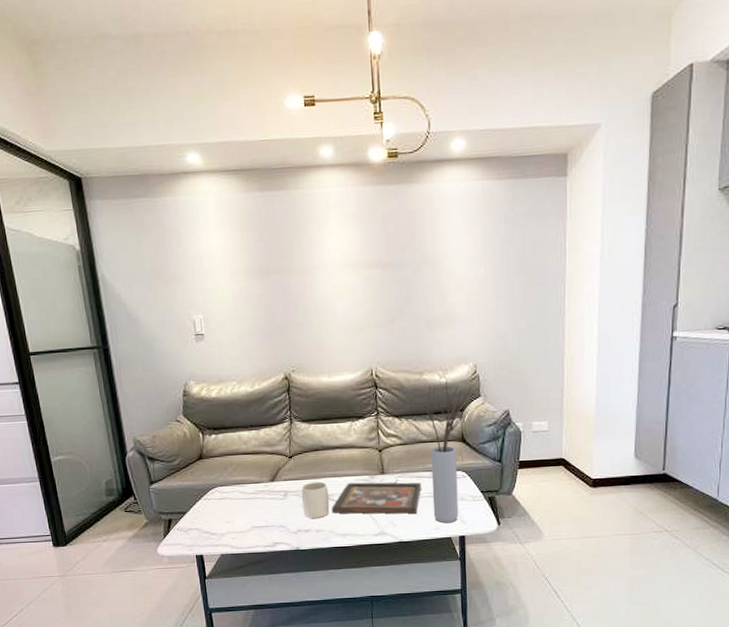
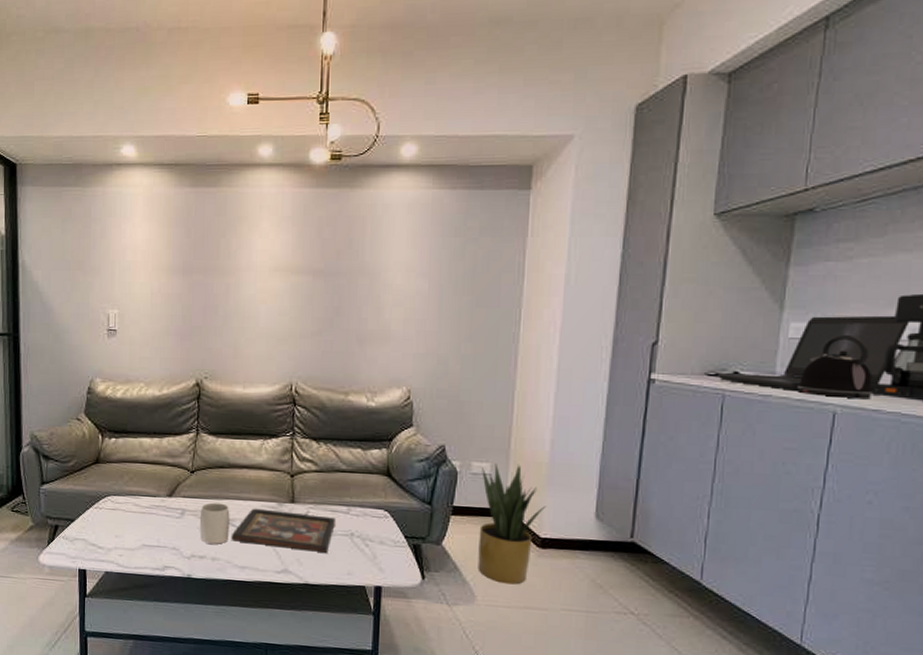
vase: present [423,379,472,524] -> none [345,403,404,570]
planter: none [541,419,596,520] -> present [478,464,547,585]

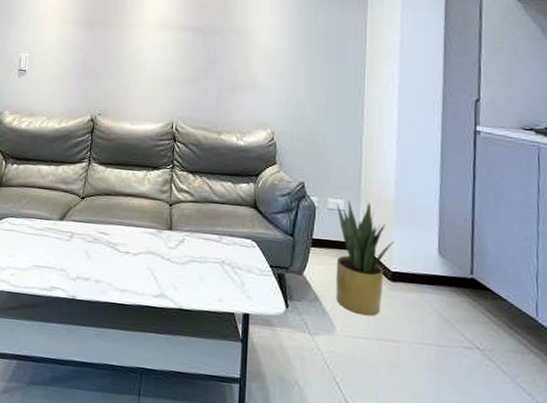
mug: present [199,502,230,545] -> none [85,227,114,268]
decorative tray: present [231,508,337,553] -> none [113,234,209,279]

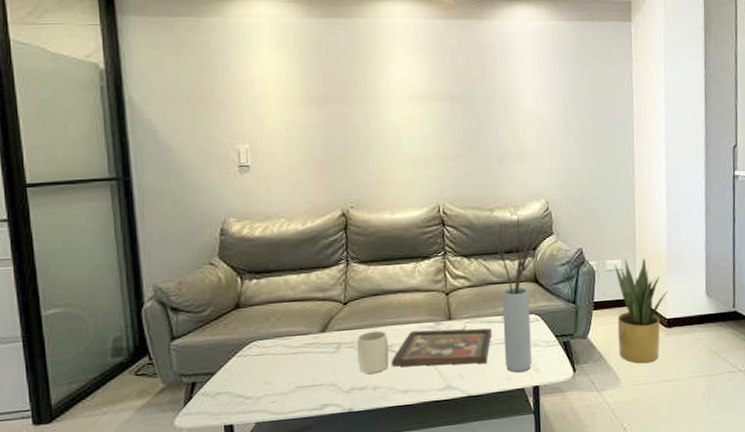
mug: none [85,227,114,268] -> present [356,330,389,375]
decorative tray: none [113,234,209,279] -> present [391,328,493,367]
vase: none [217,142,268,297] -> present [493,216,545,373]

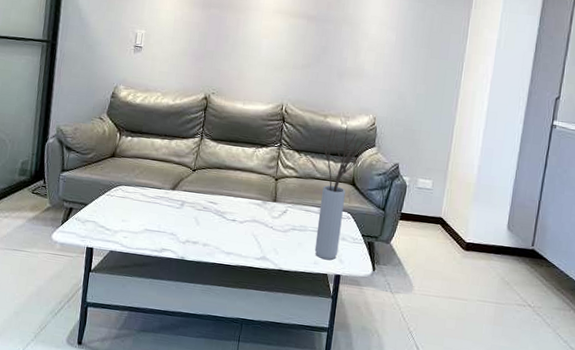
mug: present [356,330,389,375] -> none [195,197,222,233]
decorative tray: present [391,328,493,367] -> none [221,204,309,245]
planter: present [615,257,669,364] -> none [416,181,472,279]

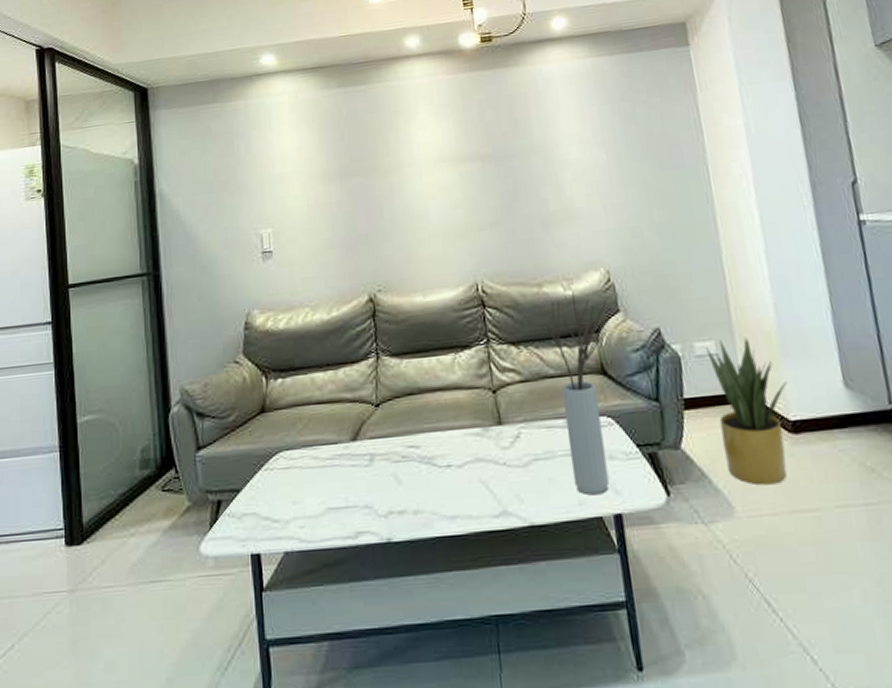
planter: none [416,181,472,279] -> present [706,337,788,485]

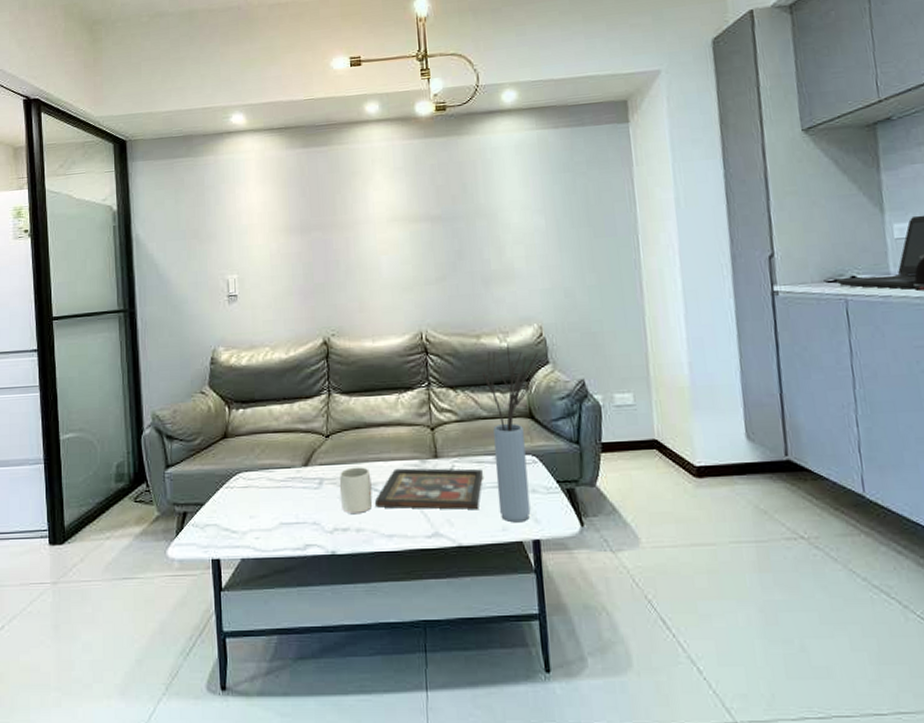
mug: none [392,438,431,494] -> present [339,467,373,515]
decorative tray: none [433,435,555,485] -> present [374,468,484,510]
planter: present [706,337,788,485] -> none [625,391,696,521]

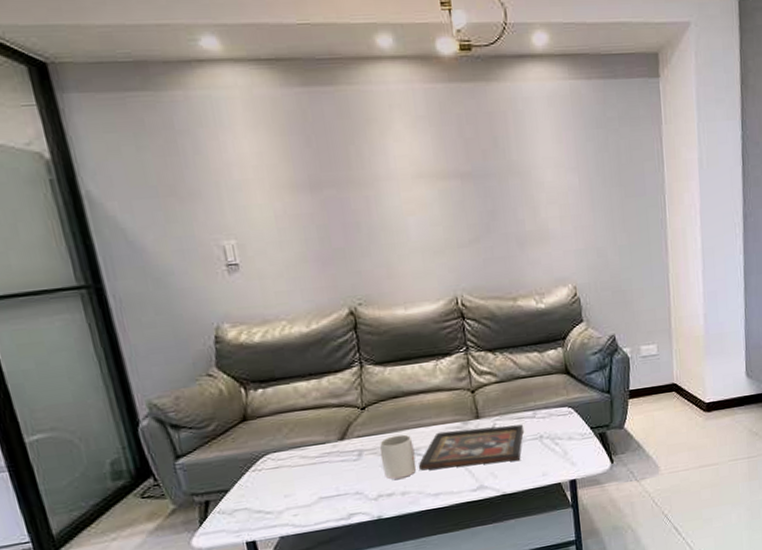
vase: present [481,343,539,523] -> none [519,304,573,468]

